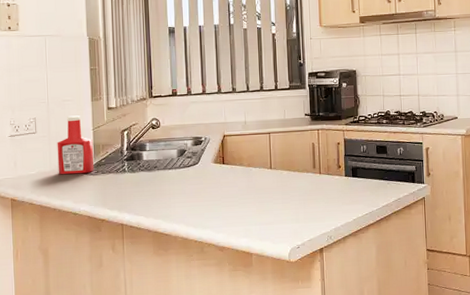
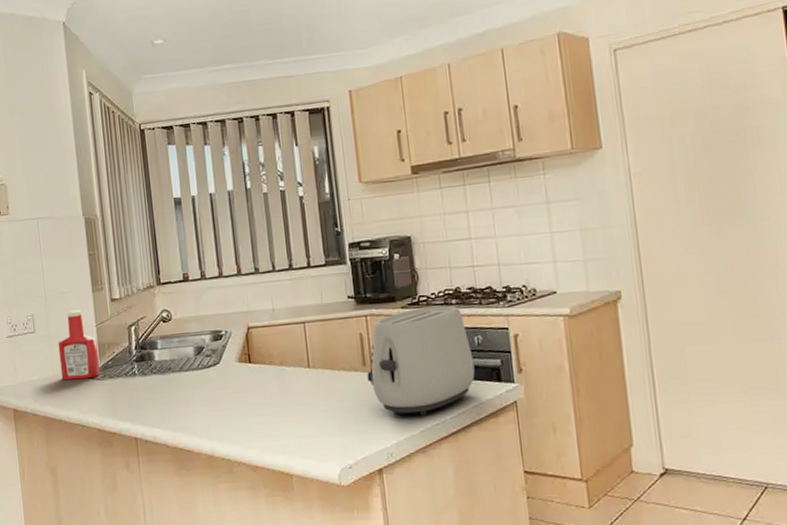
toaster: none [316,124,397,207] -> present [367,305,475,416]

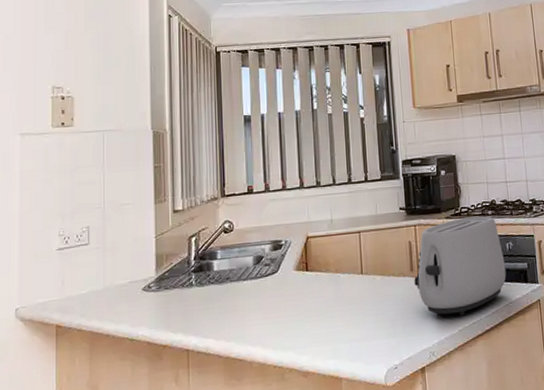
ketchup bottle: present [58,309,101,381] -> none [113,221,156,293]

